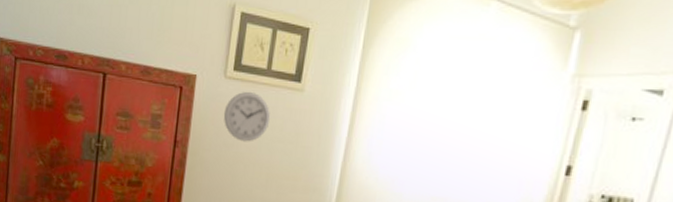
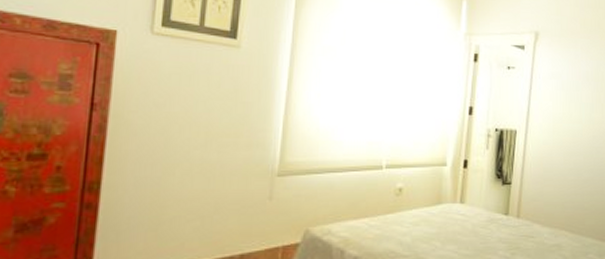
wall clock: present [223,91,271,142] -> none [151,48,207,101]

